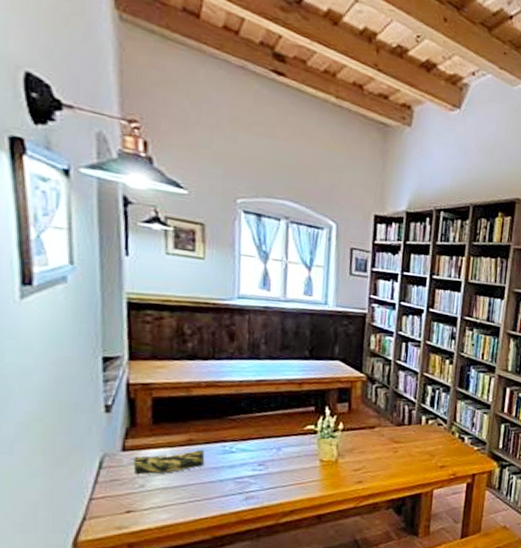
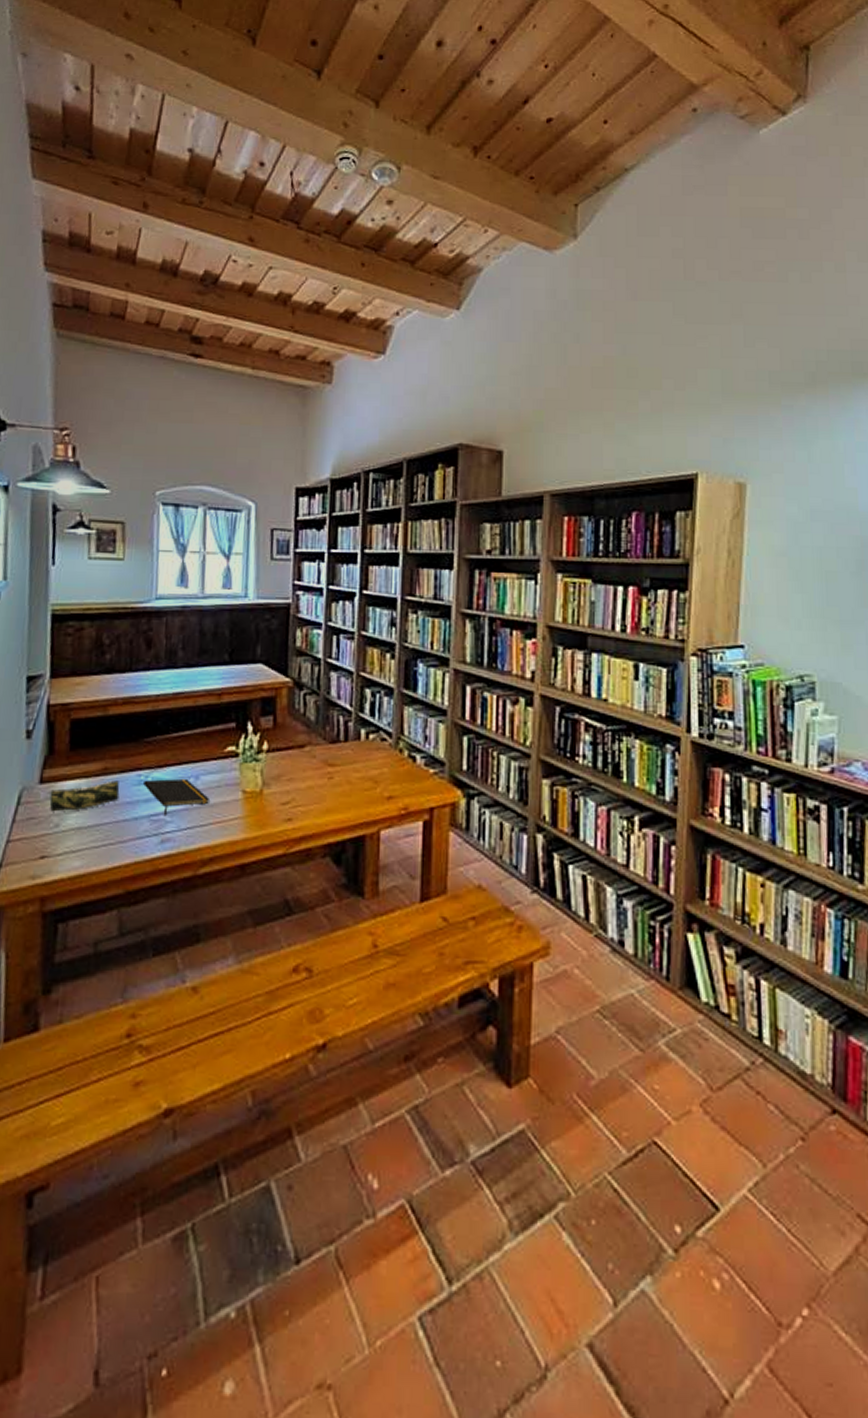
notepad: none [228,449,290,479] -> present [143,778,209,817]

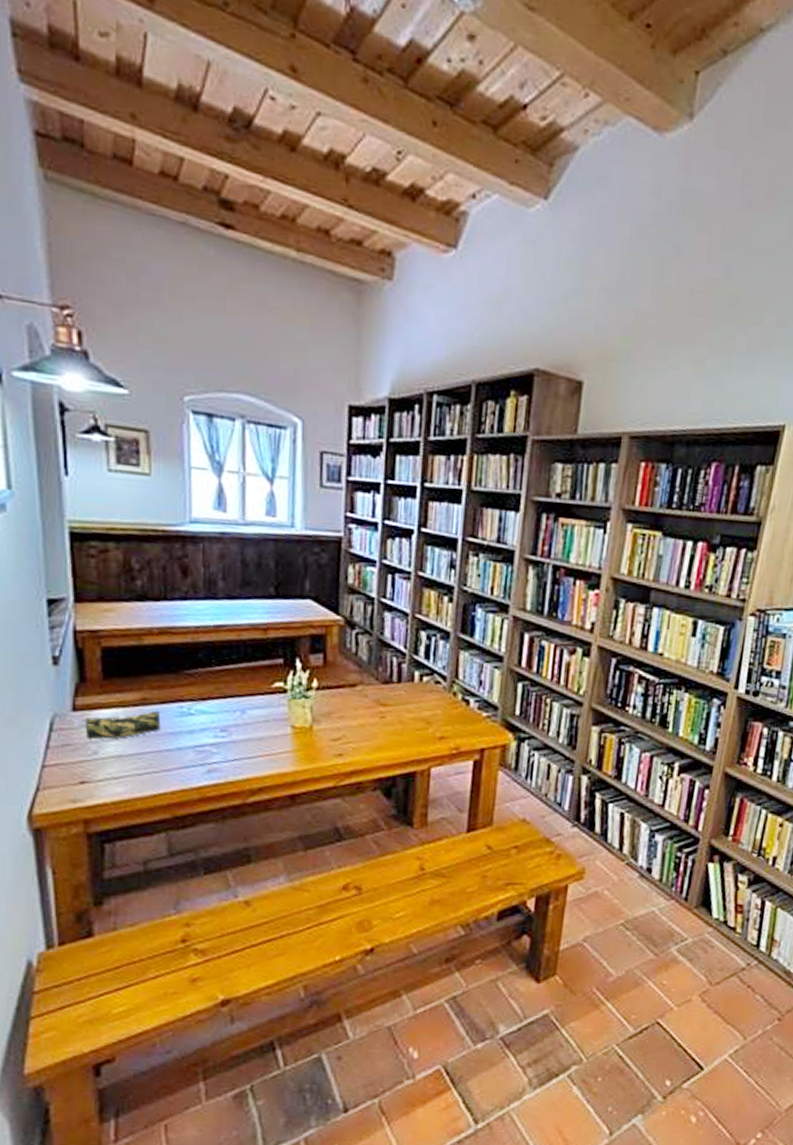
notepad: present [143,778,209,817] -> none [186,711,257,748]

